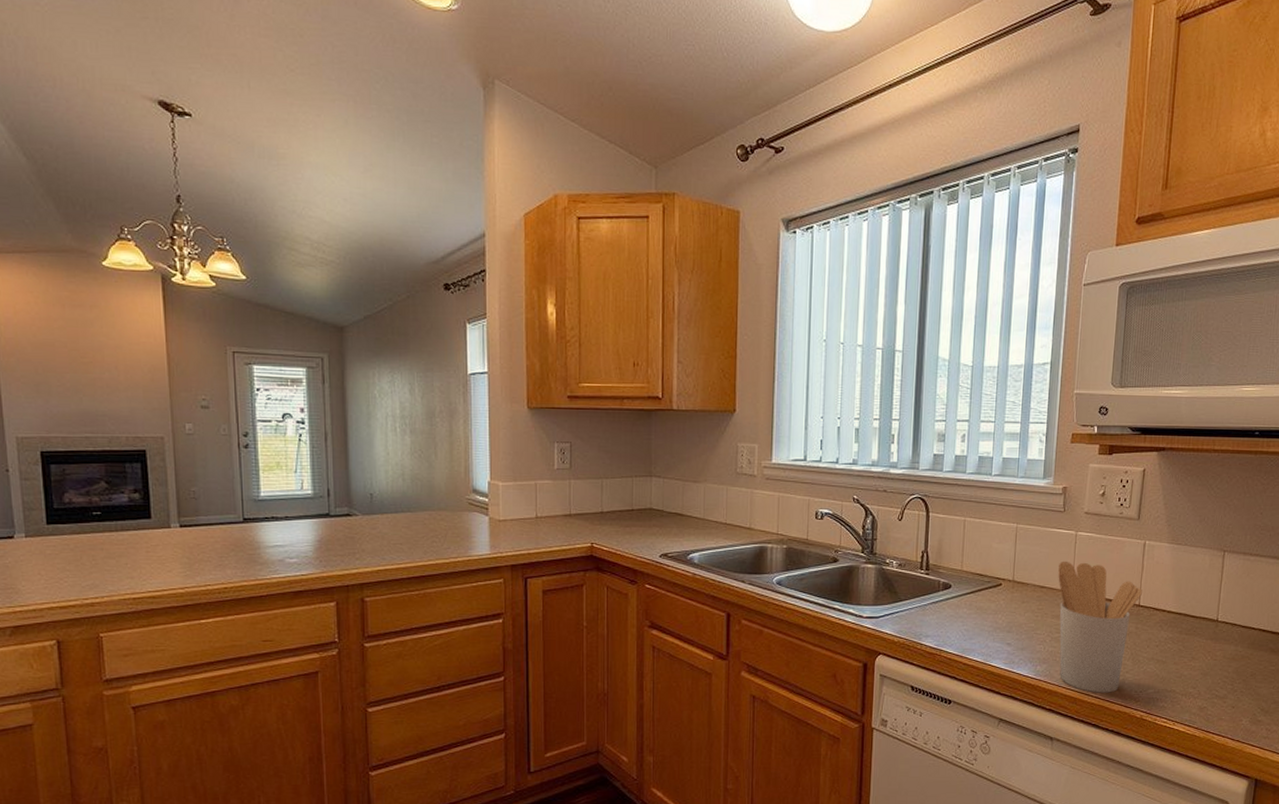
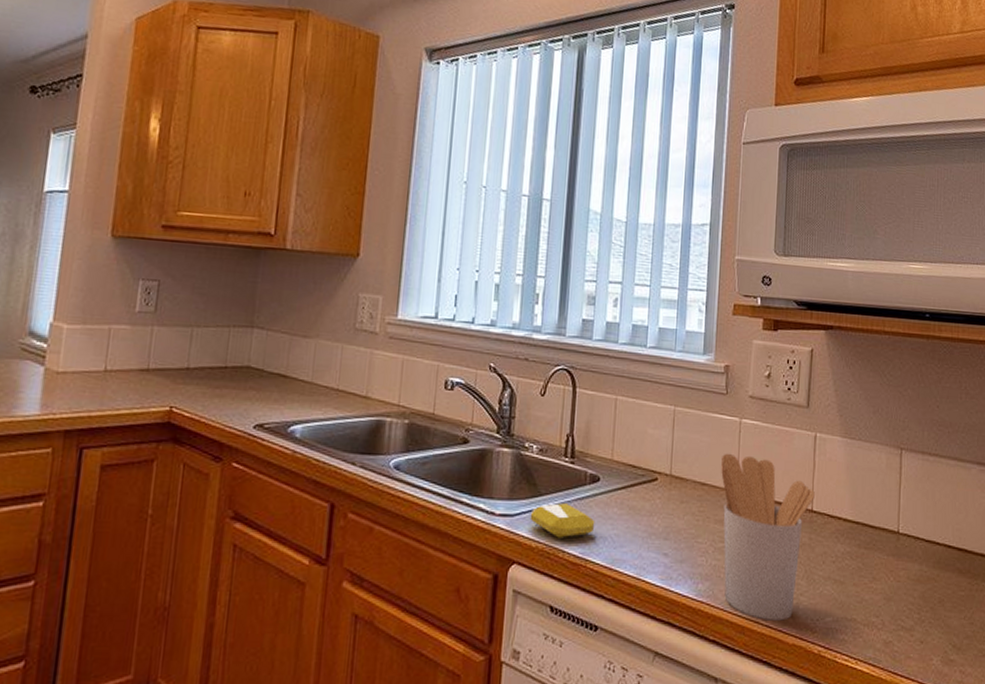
soap bar: none [892,607,948,634] -> present [530,503,595,538]

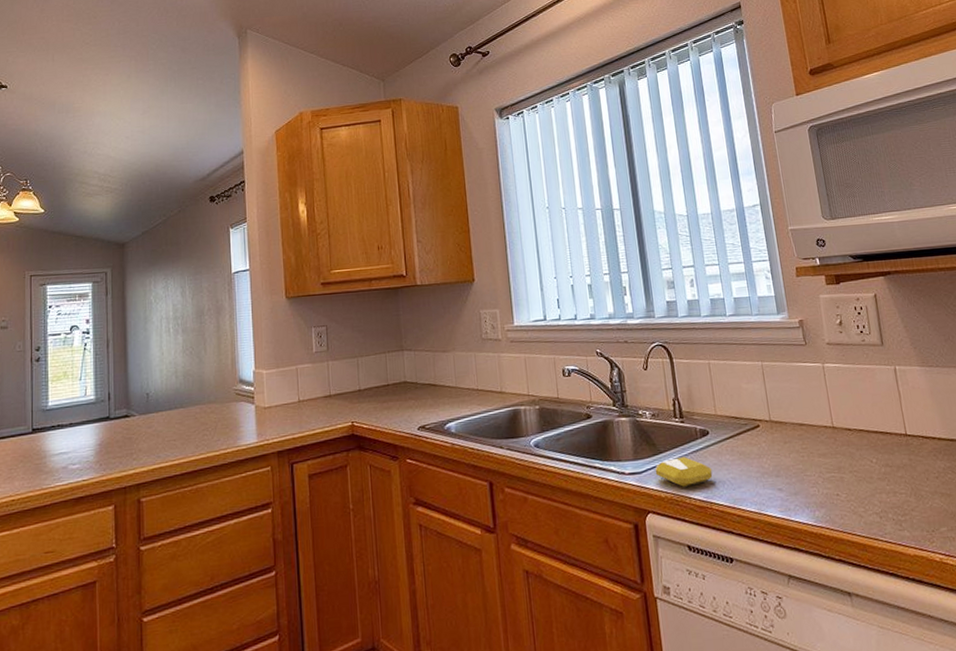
utensil holder: present [721,453,815,621] -> none [813,394,908,537]

